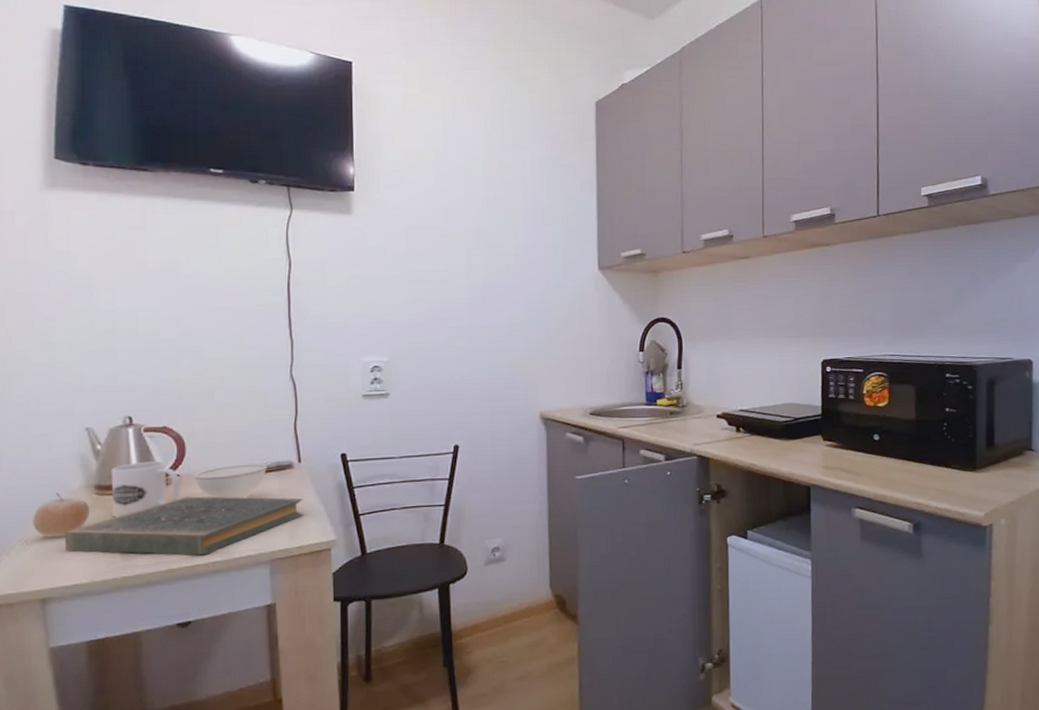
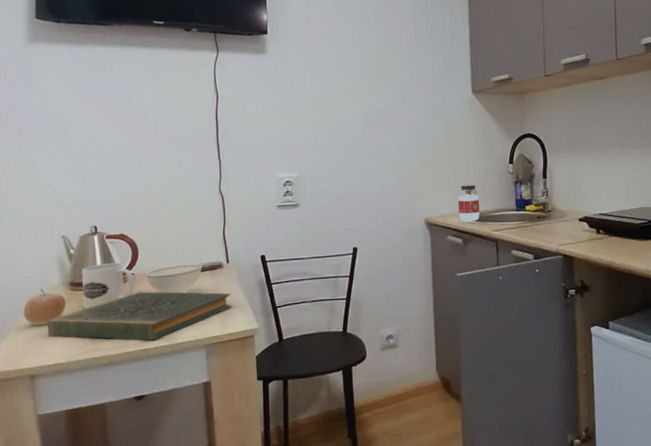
jar: none [580,374,605,417] -> present [458,185,480,222]

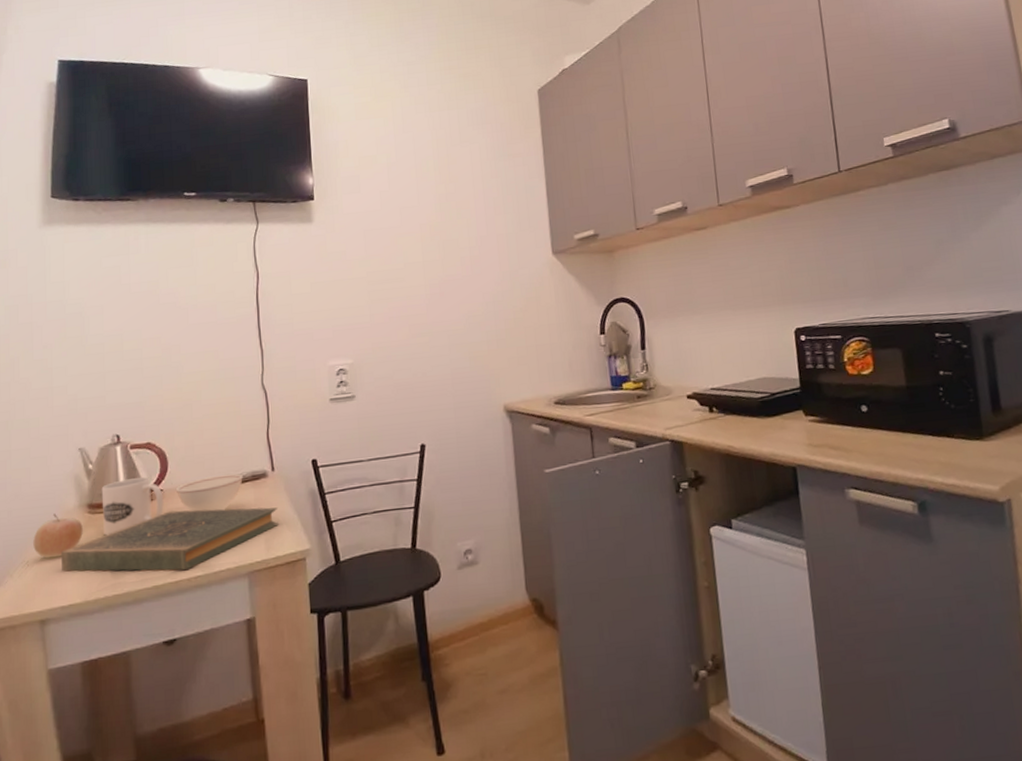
jar: present [458,185,480,222] -> none [542,361,569,407]

